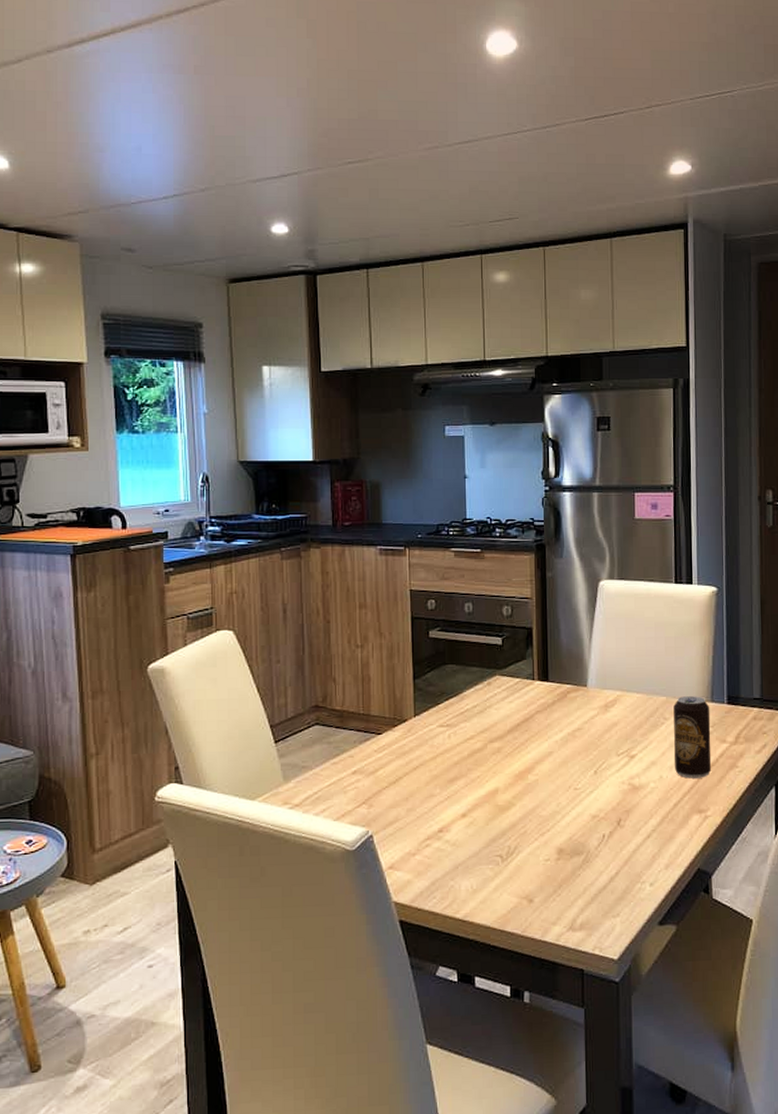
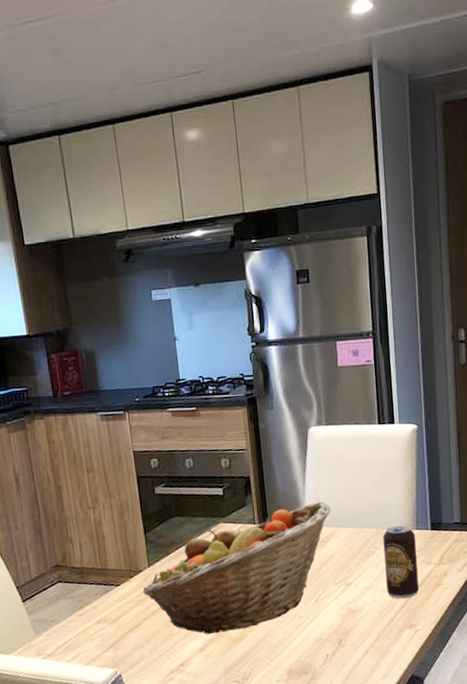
fruit basket: none [404,662,617,799] -> present [142,501,331,635]

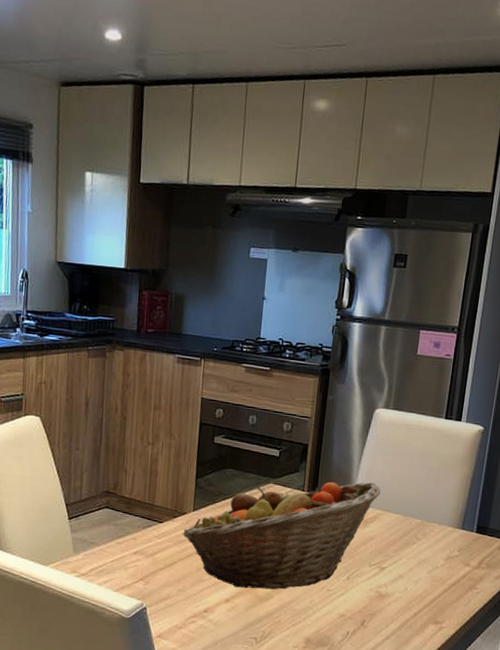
beverage can: present [383,525,420,599] -> none [419,521,460,594]

